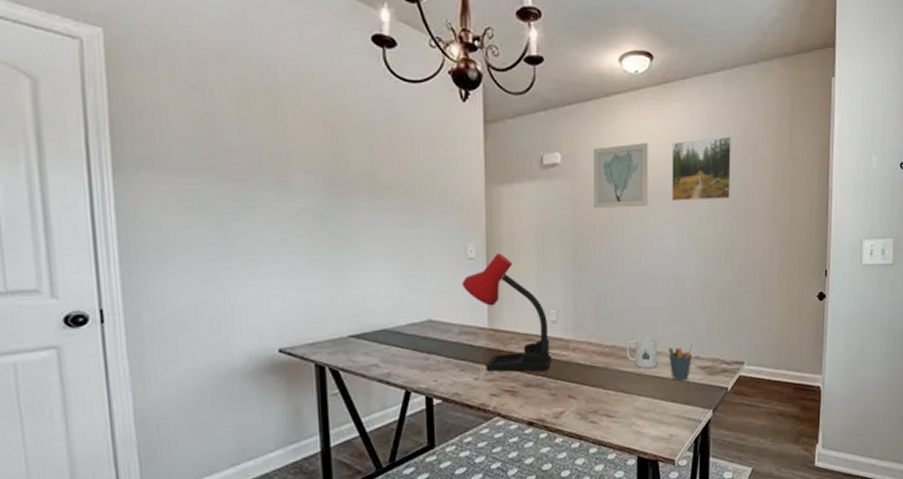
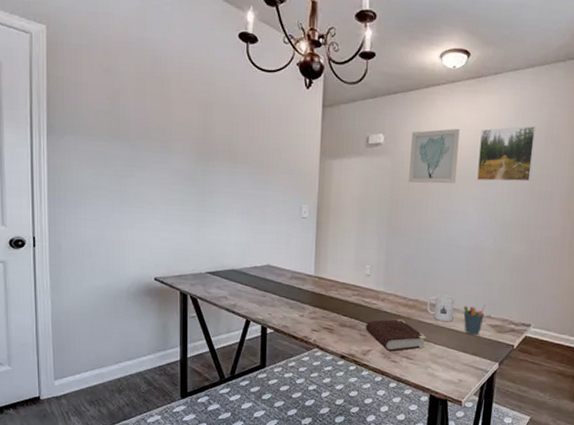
desk lamp: present [462,253,552,372] -> none [296,215,364,315]
book: none [555,371,628,411] -> present [365,319,426,352]

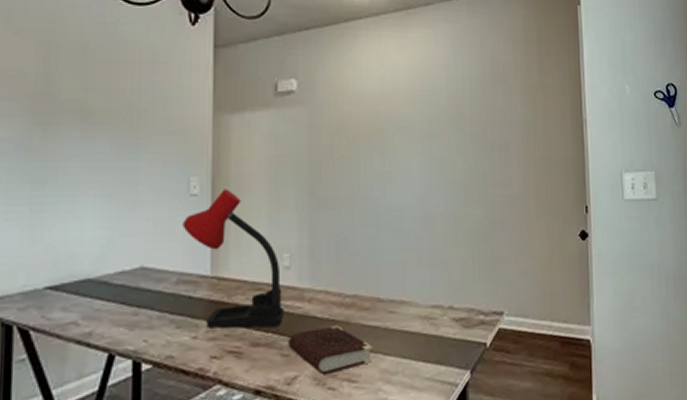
desk lamp: none [296,215,364,315] -> present [182,189,284,329]
wall art: present [409,128,460,184] -> none [333,69,391,140]
mug: present [427,294,455,321] -> none [371,283,406,321]
pen holder: present [463,304,486,335] -> none [417,291,446,336]
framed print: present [477,126,537,182] -> none [415,63,481,132]

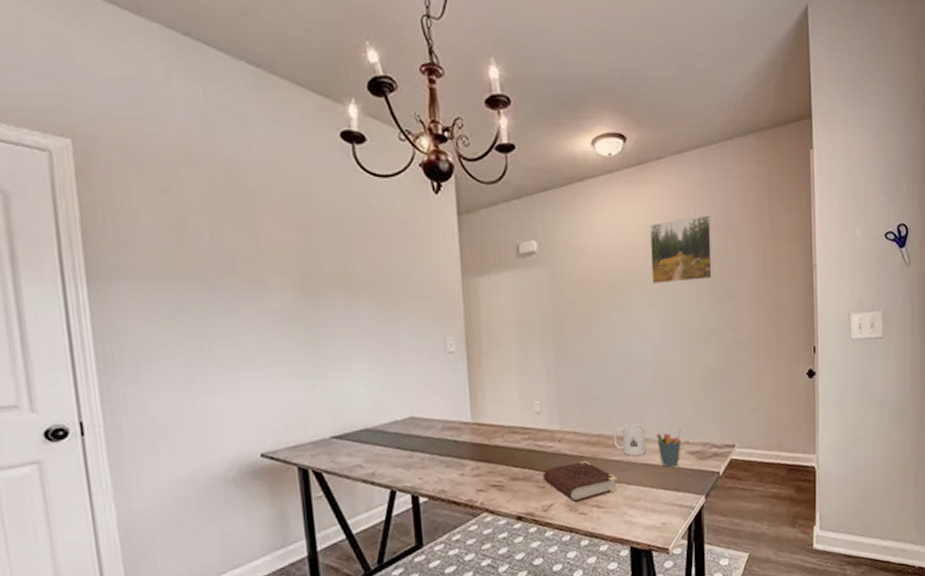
desk lamp: present [182,189,284,329] -> none [443,345,538,467]
mug: none [371,283,406,321] -> present [614,423,646,456]
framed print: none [415,63,481,132] -> present [649,215,713,285]
pen holder: none [417,291,446,336] -> present [656,428,682,467]

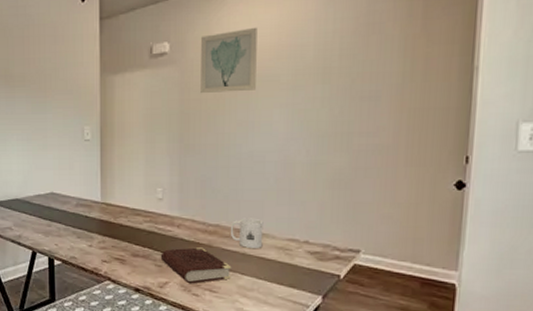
wall art: none [570,225,628,296] -> present [200,27,257,94]
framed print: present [649,215,713,285] -> none [282,15,353,85]
pen holder: present [656,428,682,467] -> none [274,227,302,264]

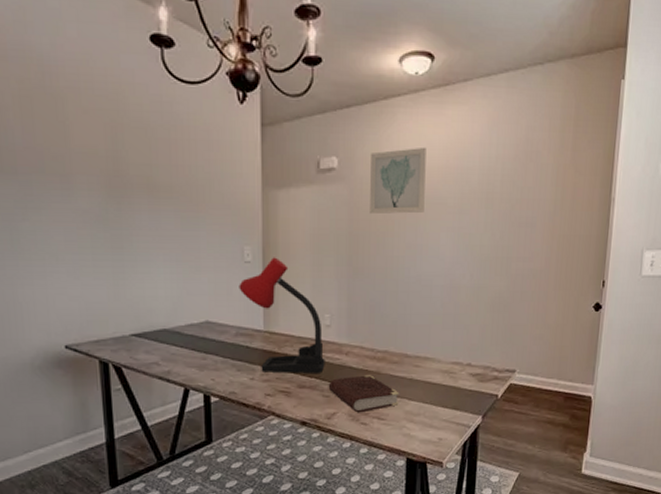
desk lamp: none [79,136,158,243] -> present [239,257,325,373]
mug: present [231,218,264,248] -> none [399,343,430,373]

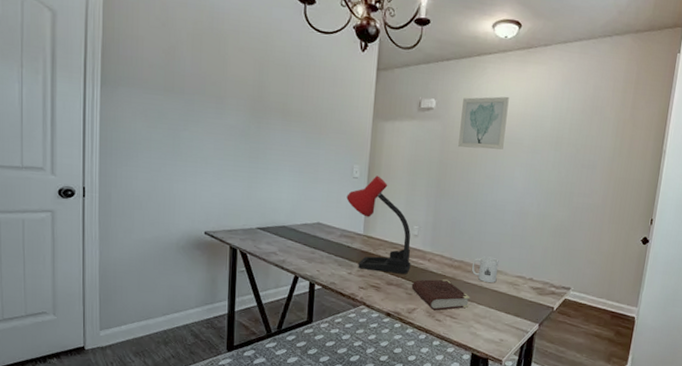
mug: none [399,343,430,373] -> present [472,256,499,283]

